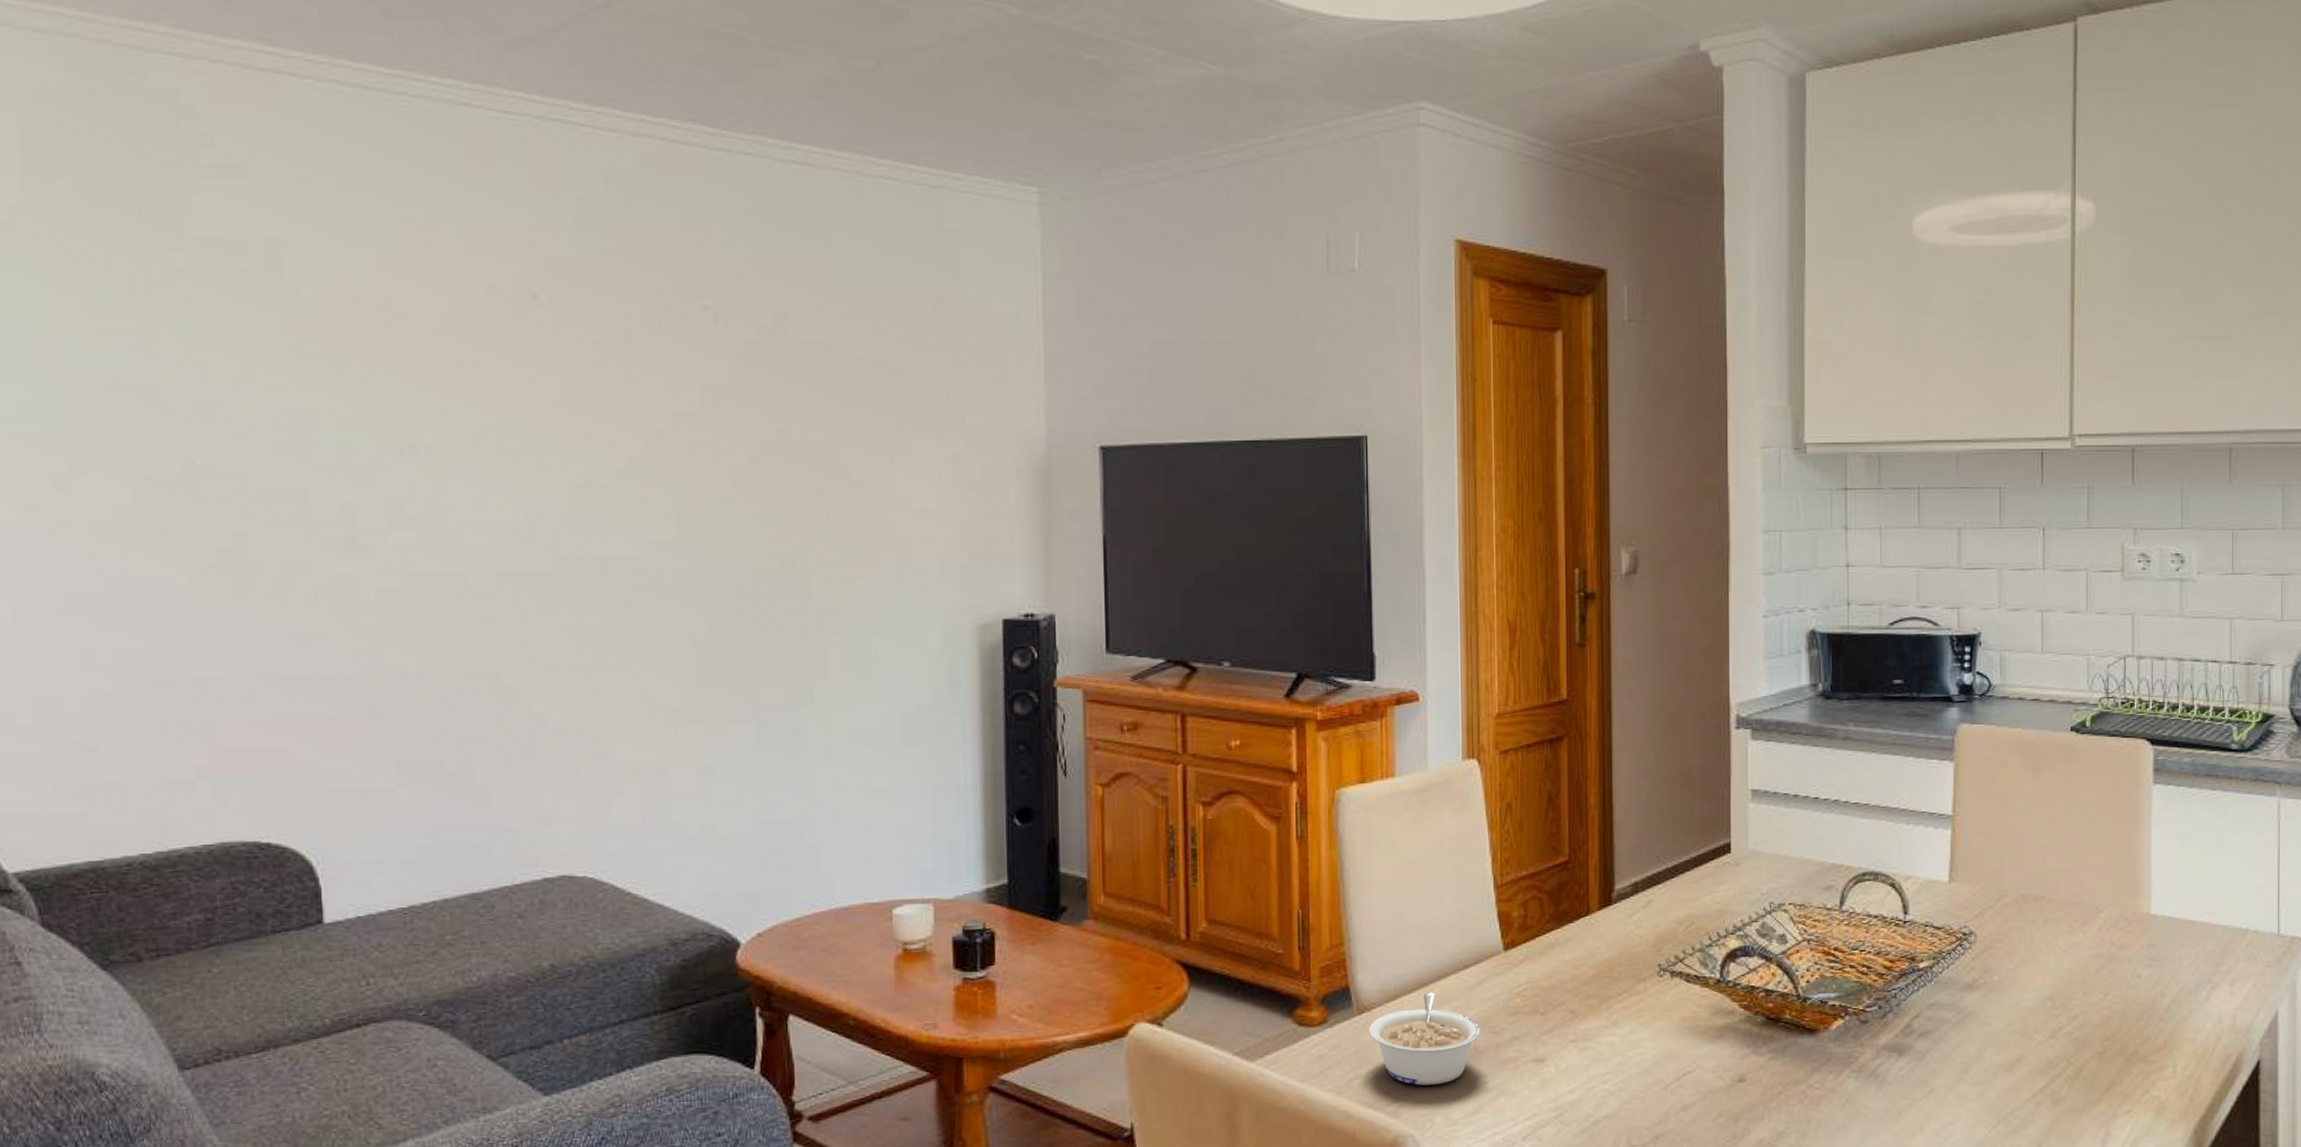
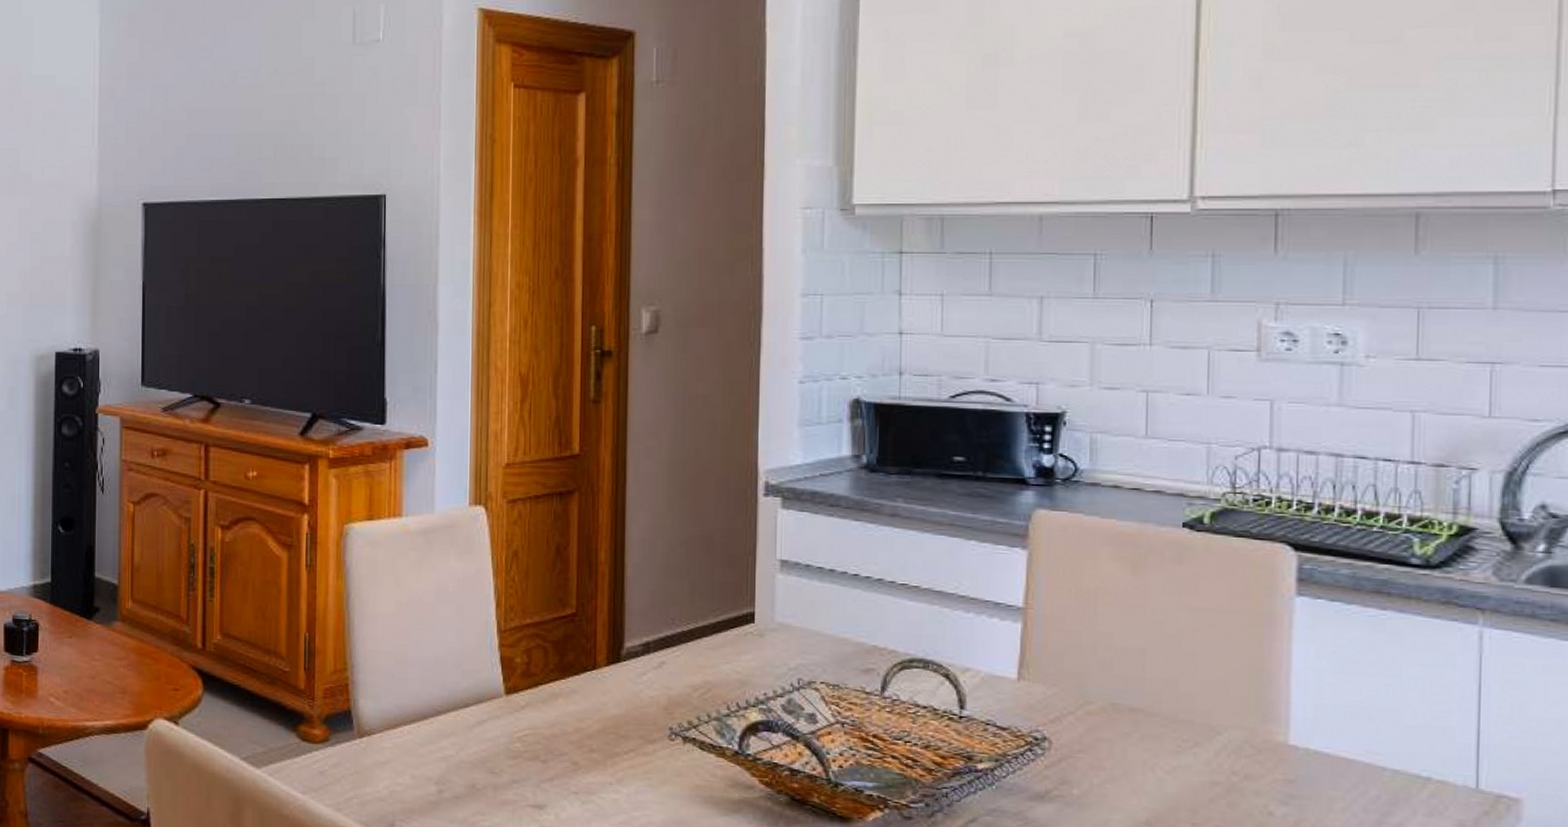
legume: present [1368,992,1480,1086] -> none [368,725,479,816]

